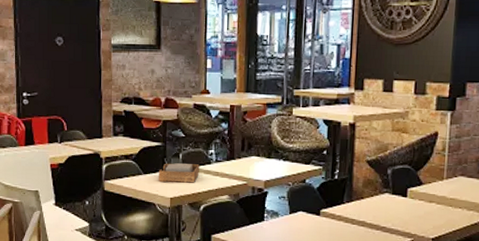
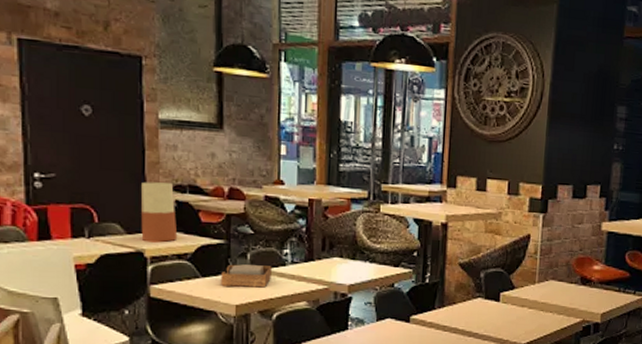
vase: none [98,95,125,146] -> present [140,181,178,243]

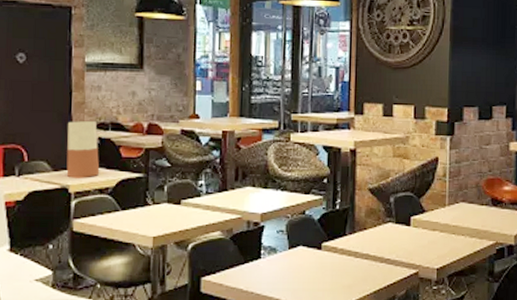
napkin holder: present [221,264,272,288] -> none [139,196,187,219]

